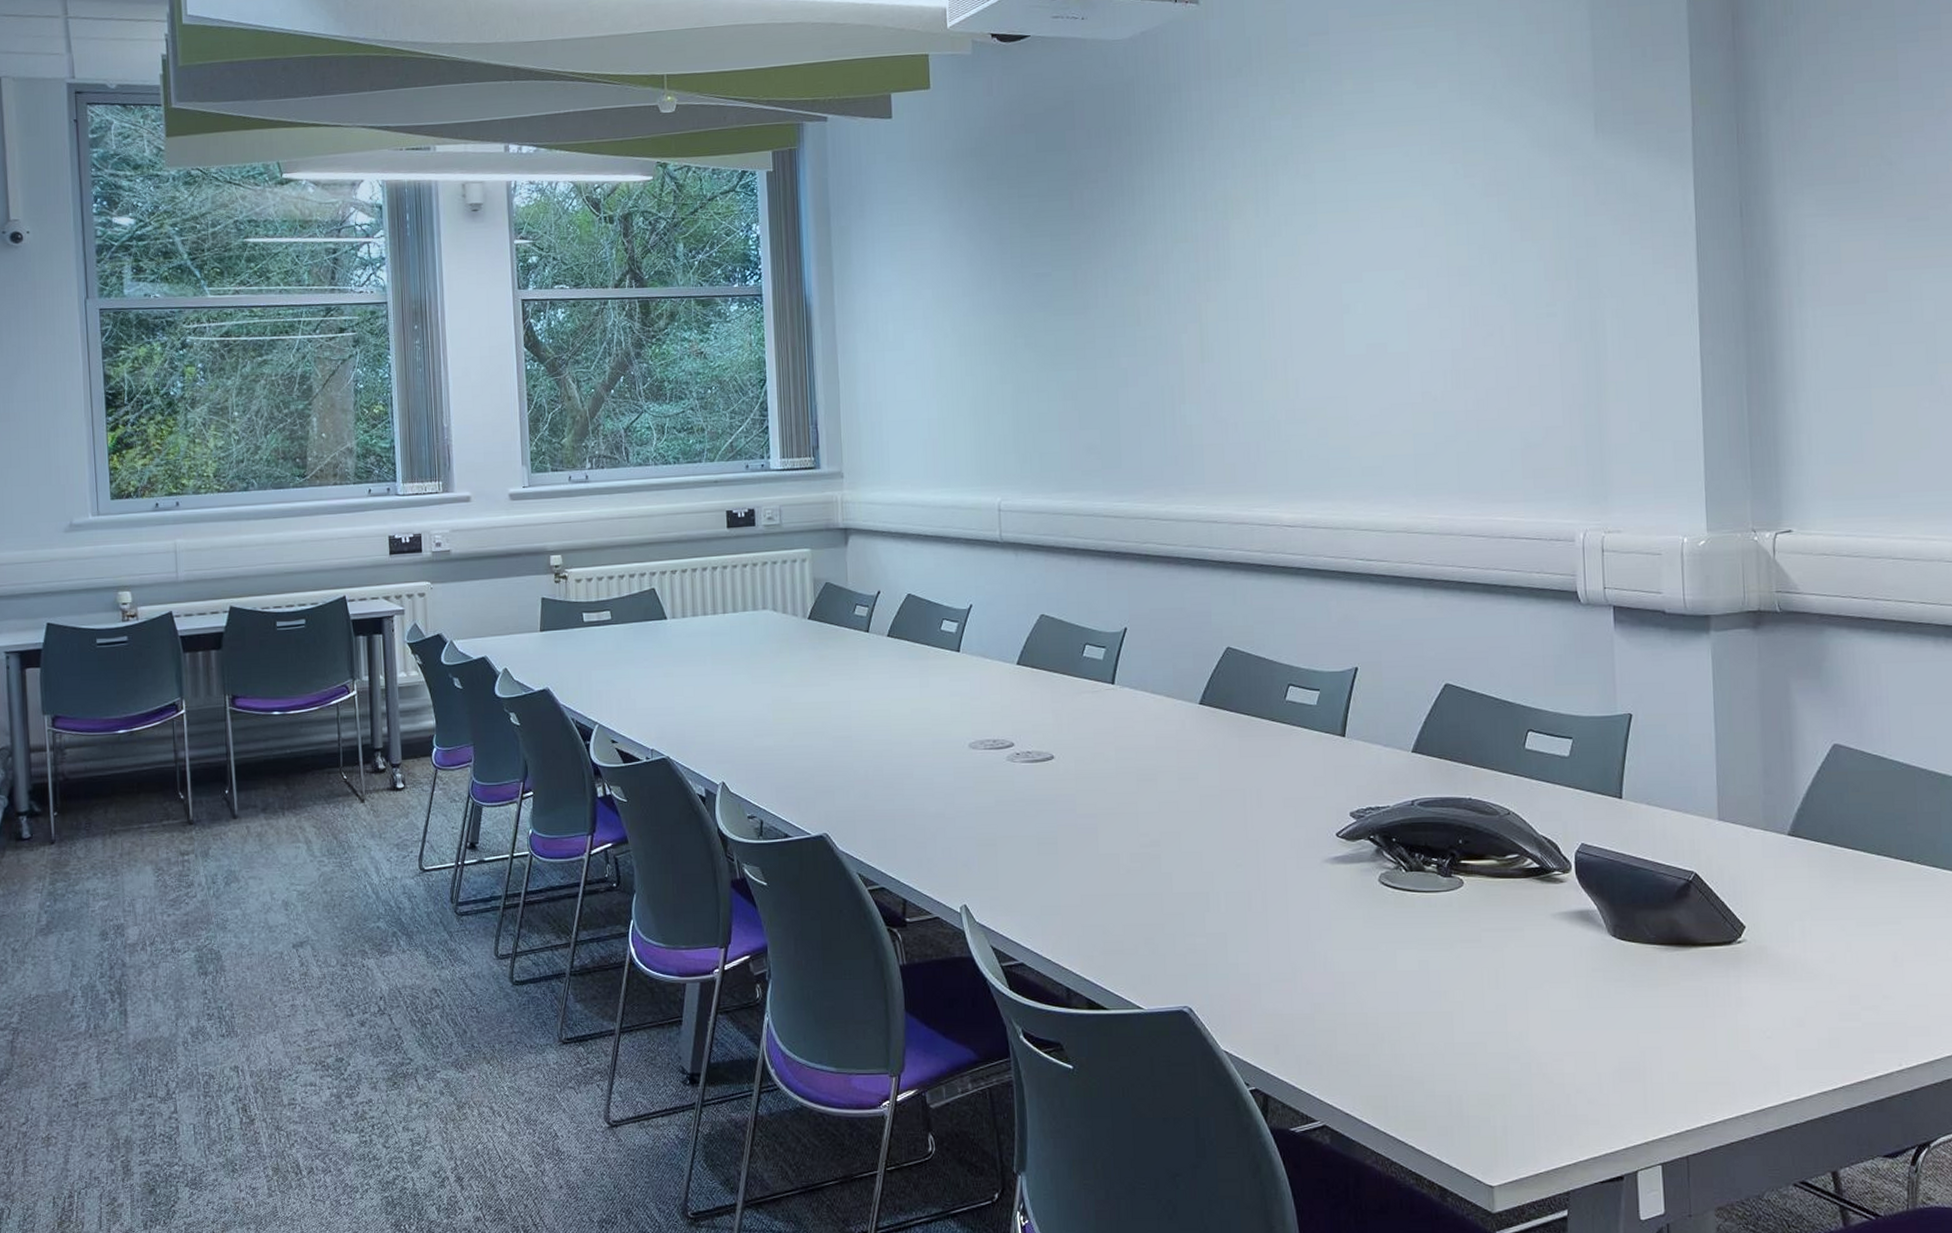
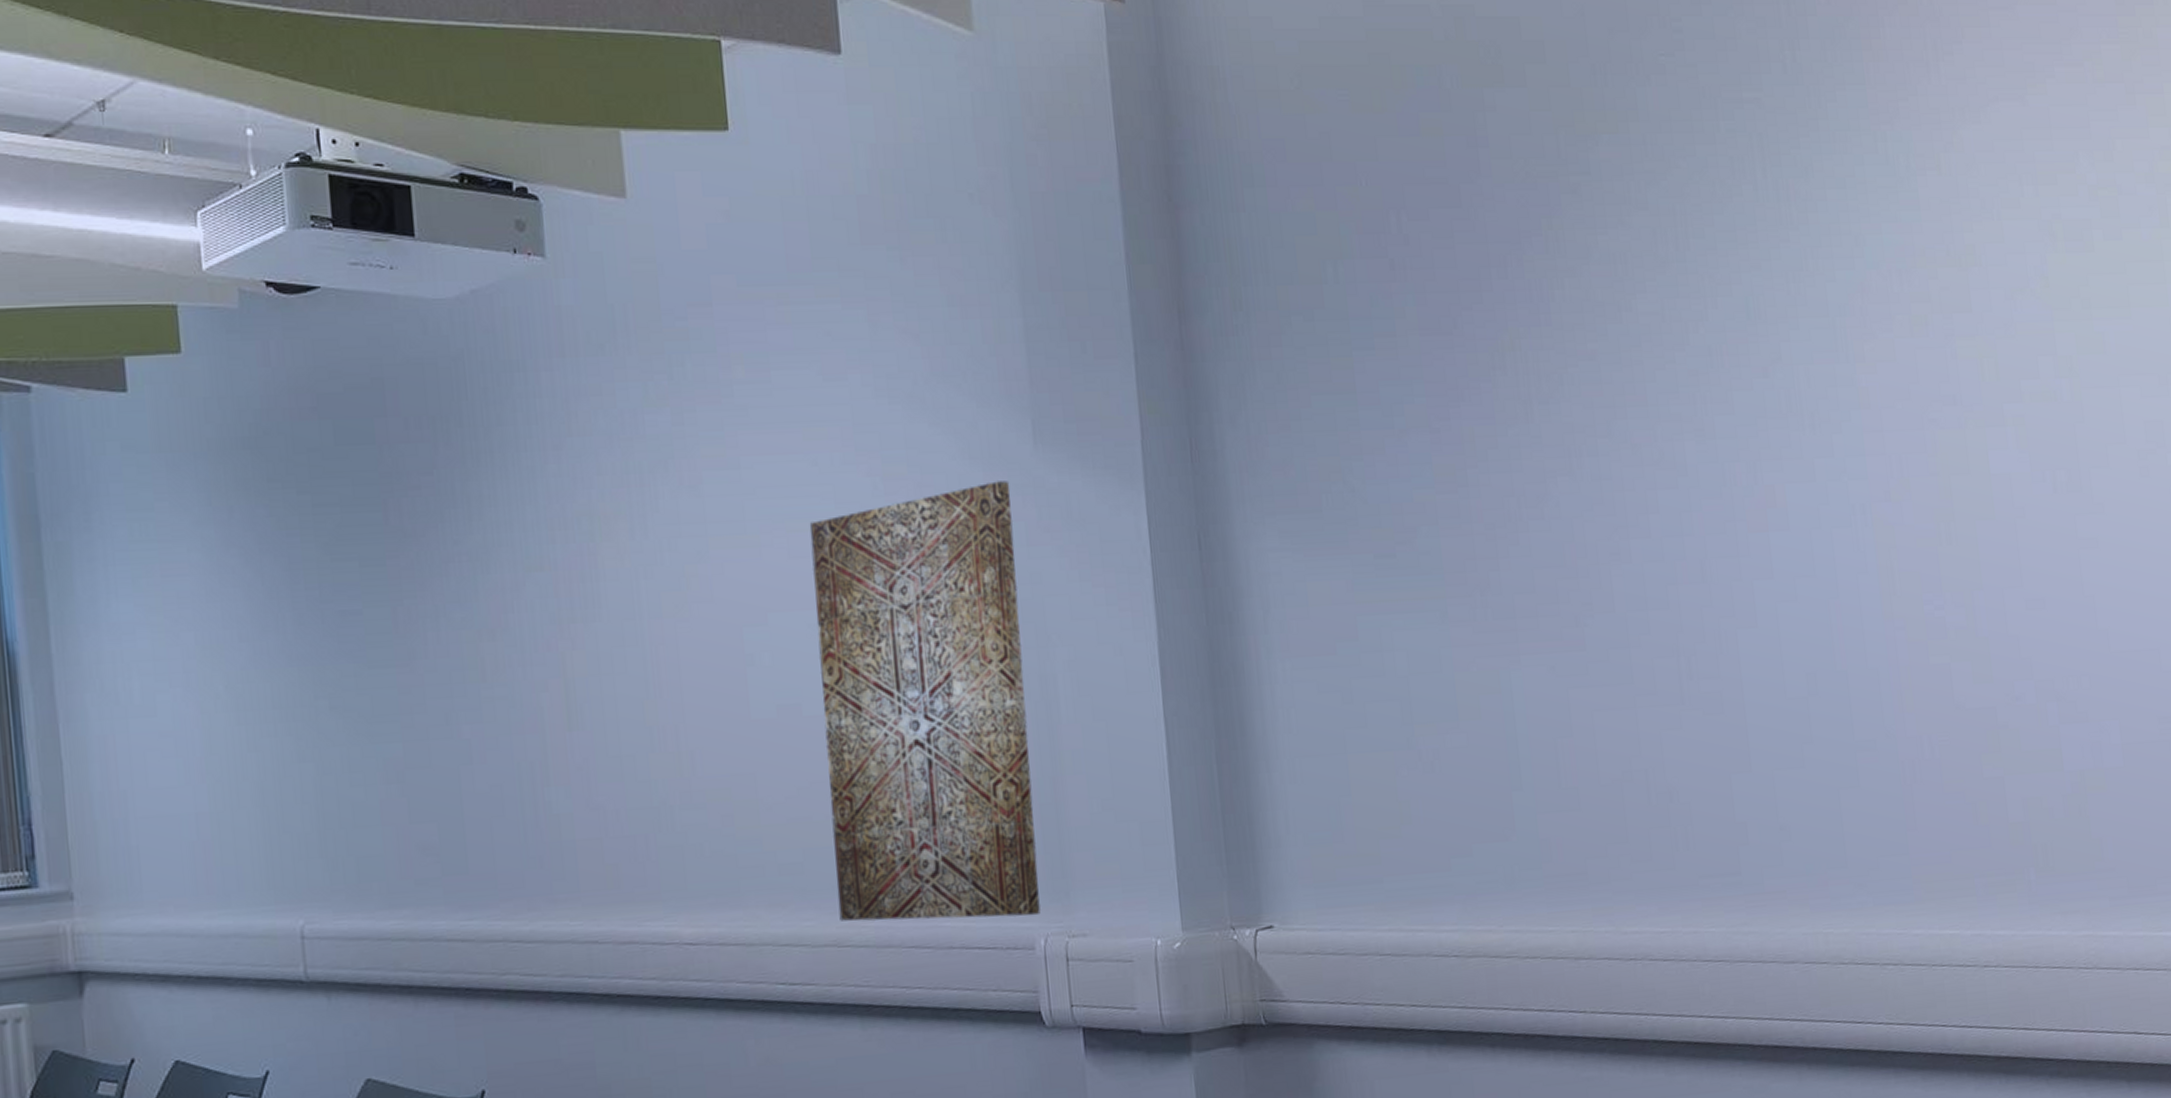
wall art: none [1400,164,1581,515] -> present [809,481,1041,921]

